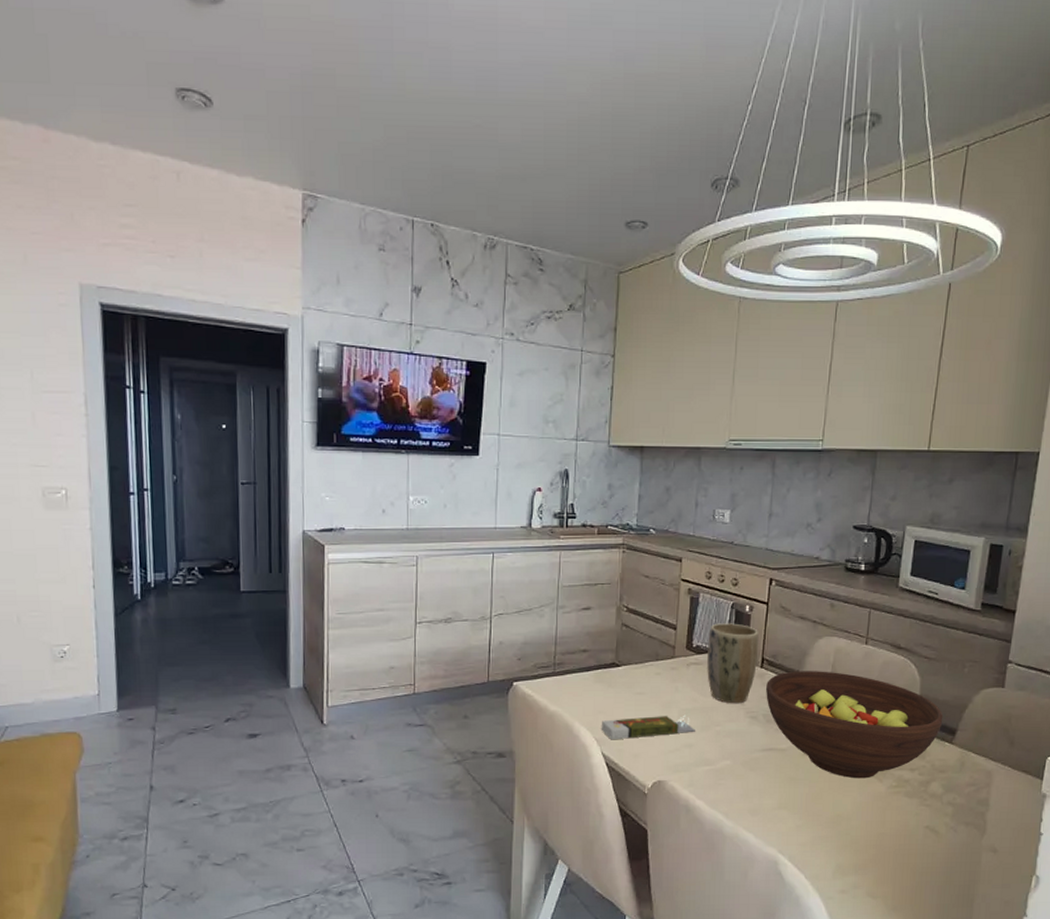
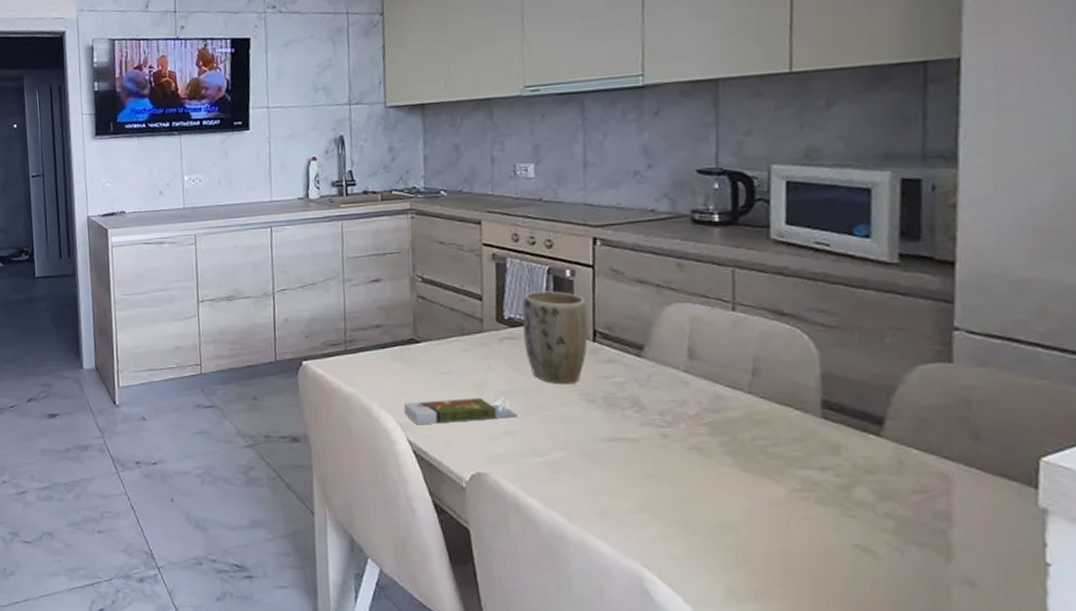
fruit bowl: present [766,671,943,779] -> none [602,344,862,479]

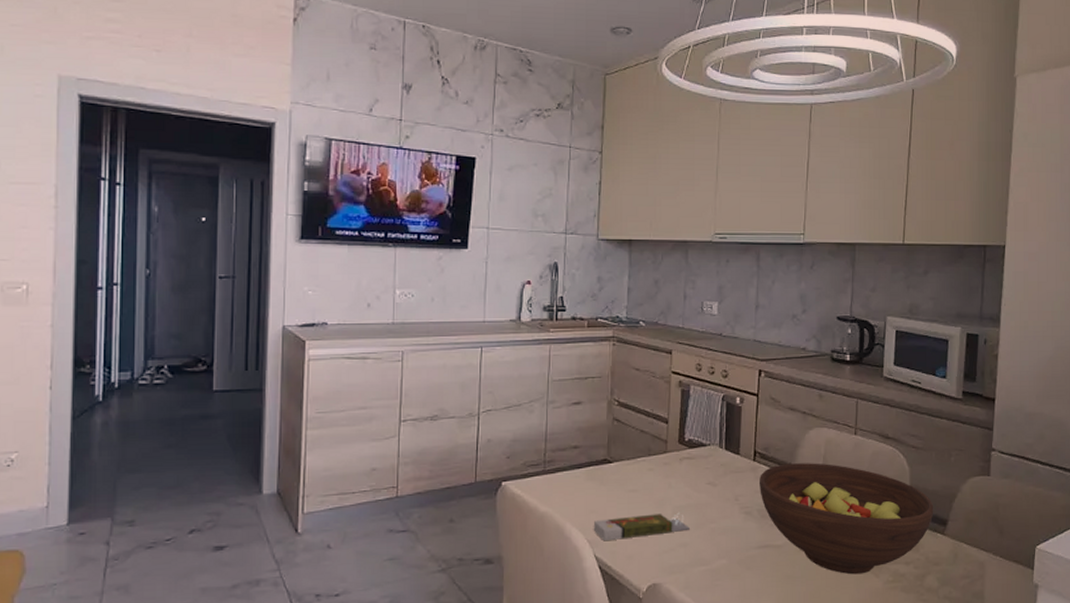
plant pot: present [522,291,588,385] -> none [700,416,751,499]
fruit bowl: none [602,344,862,479] -> present [760,463,934,575]

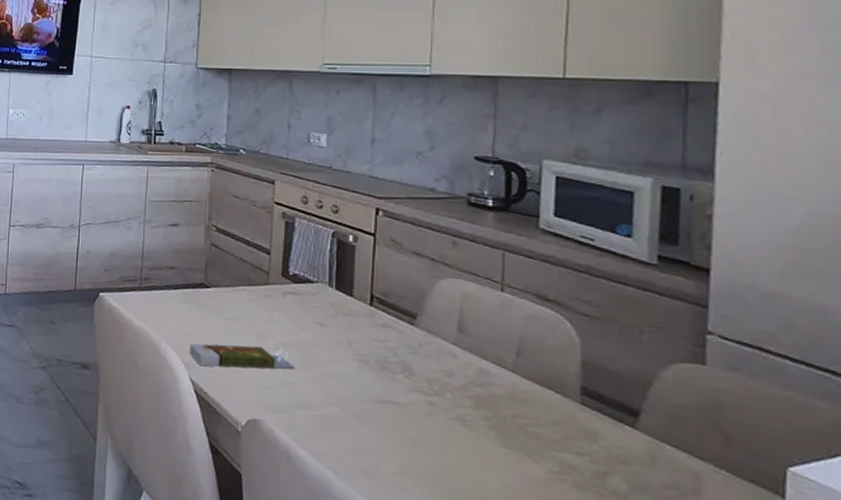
fruit bowl: present [760,463,934,575] -> none [378,313,618,456]

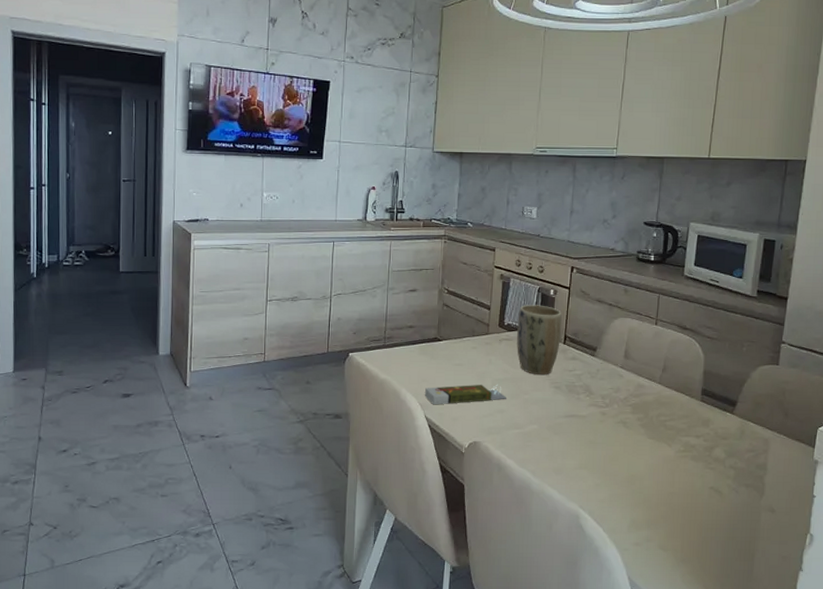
plant pot: none [306,251,367,344] -> present [517,305,562,375]

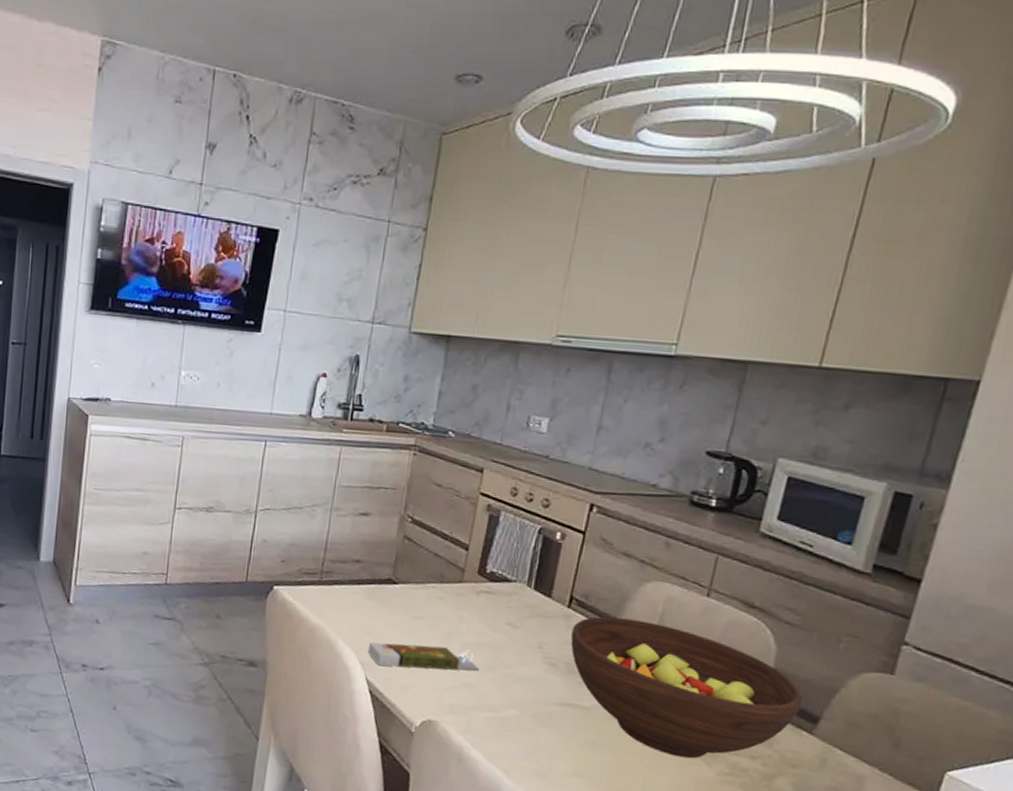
plant pot: present [517,305,562,375] -> none [500,548,570,646]
fruit bowl: none [568,347,725,444] -> present [570,616,804,759]

